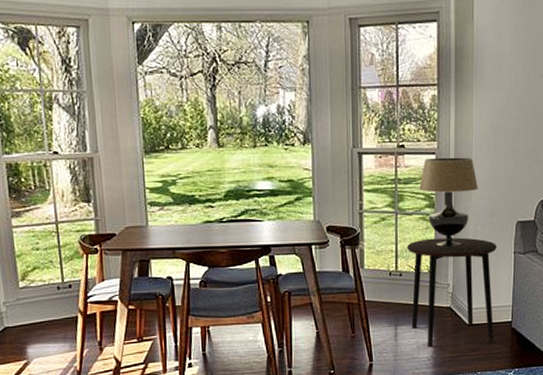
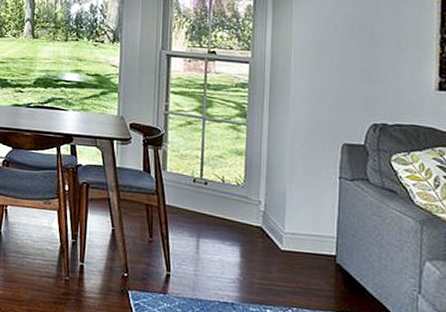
side table: present [407,237,498,348] -> none [214,149,319,276]
table lamp: present [419,157,479,247] -> none [230,67,298,162]

